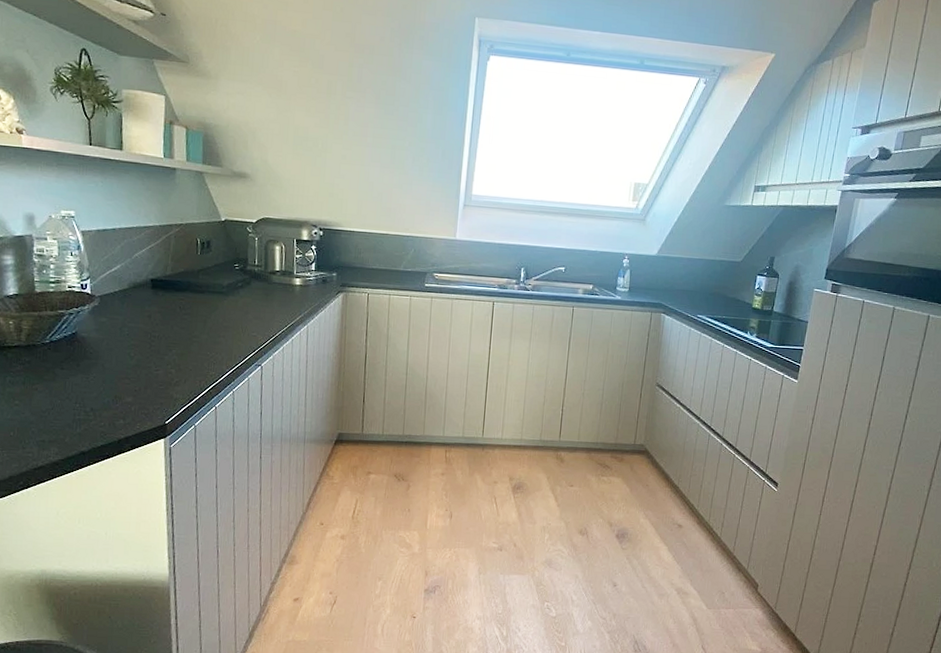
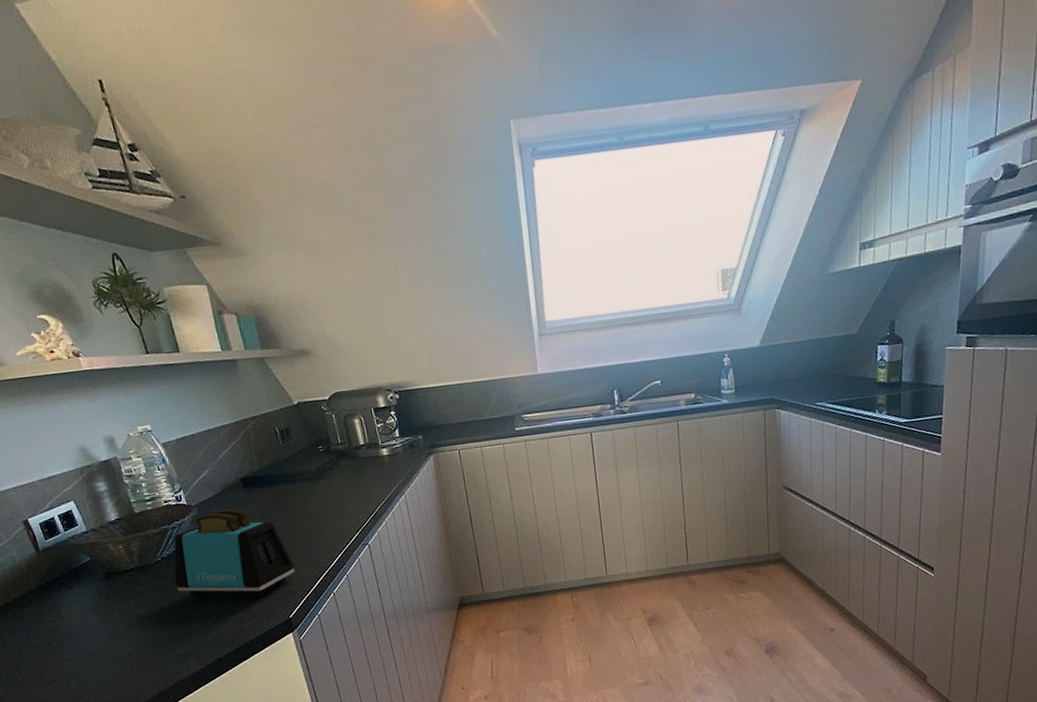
toaster: none [57,305,183,399] -> present [174,509,295,598]

